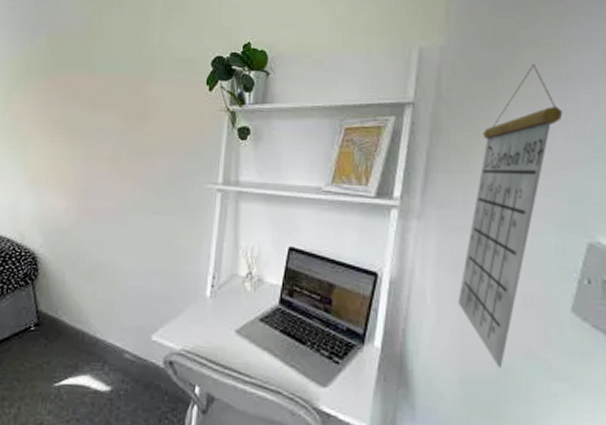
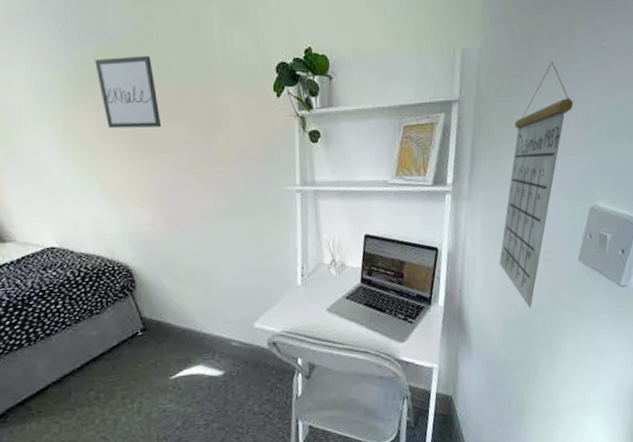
wall art: none [42,47,93,115] -> present [94,55,162,129]

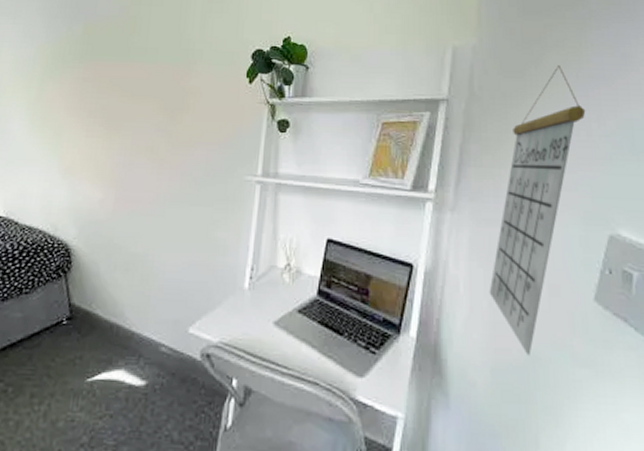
wall art: present [94,55,162,129] -> none [78,36,132,104]

